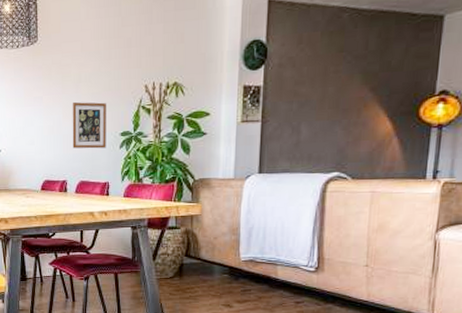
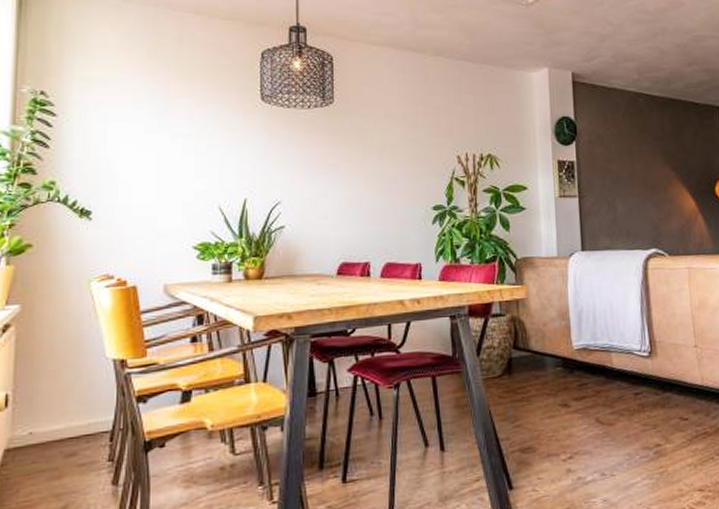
picture frame: present [72,102,106,149] -> none [375,171,417,225]

